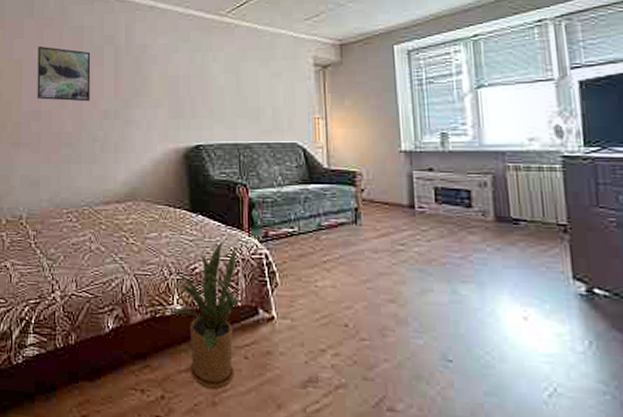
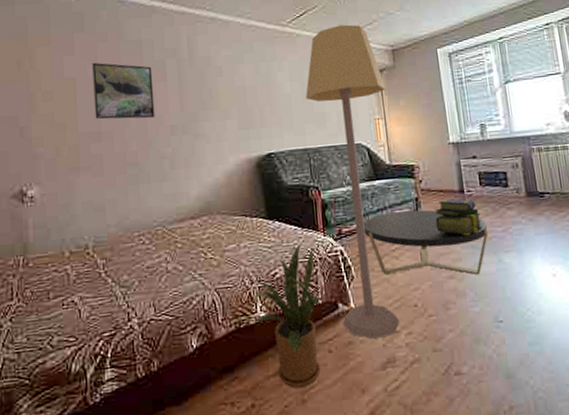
lamp: none [240,15,330,354] -> present [305,24,400,339]
coffee table: none [292,221,442,304] -> present [363,210,489,275]
stack of books: none [376,213,435,258] -> present [434,198,483,236]

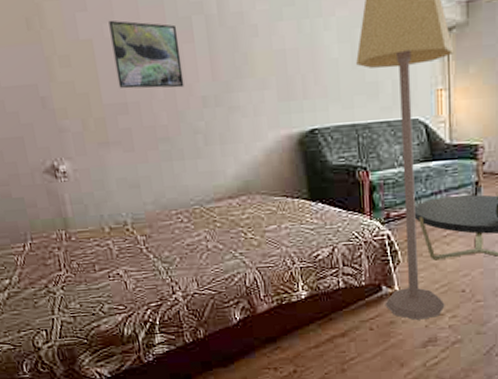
house plant: present [250,245,321,389] -> none [292,228,363,360]

